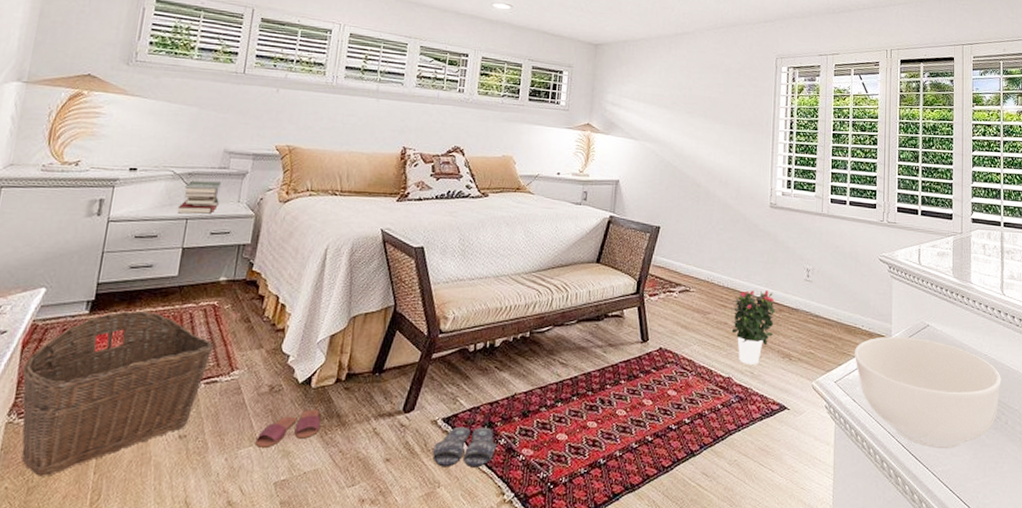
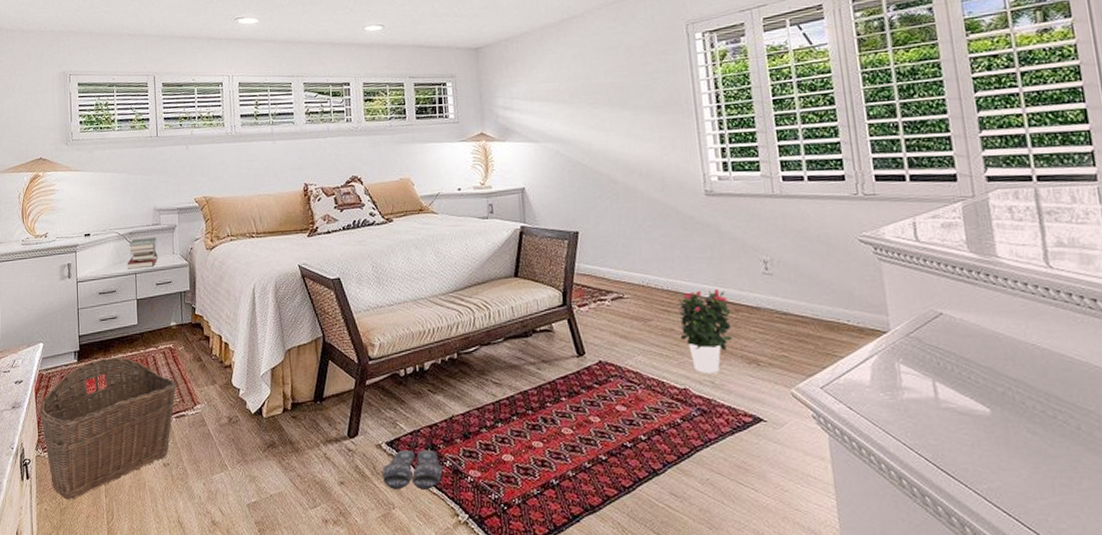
slippers: present [255,409,321,447] -> none [225,437,277,473]
bowl: present [854,336,1001,448] -> none [841,329,1063,461]

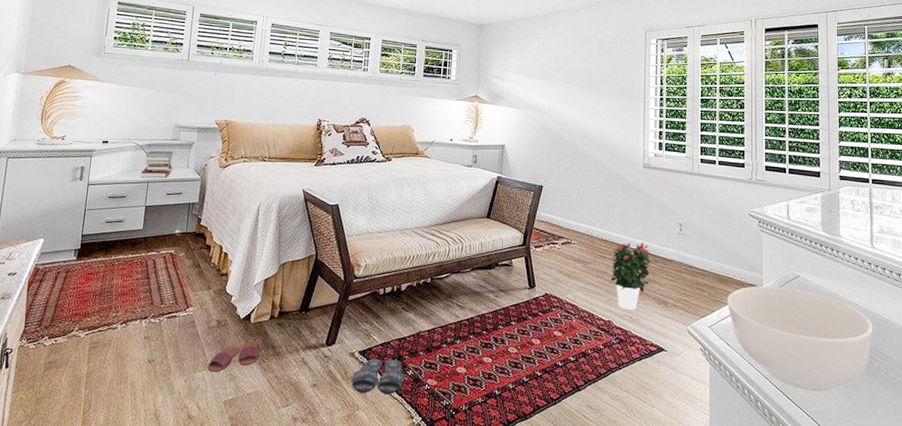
wicker basket: present [39,356,176,500] -> none [29,257,172,390]
slippers: none [225,437,277,473] -> present [208,341,260,372]
bowl: none [841,329,1063,461] -> present [726,285,873,391]

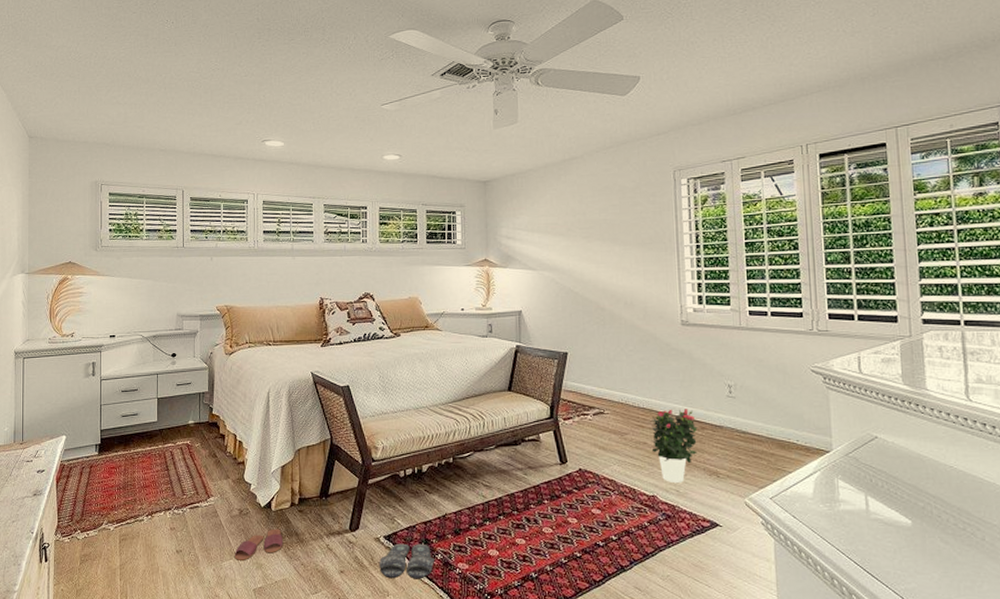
books: present [141,150,174,179] -> none [150,341,179,370]
bowl: present [726,285,873,391] -> none [789,449,974,566]

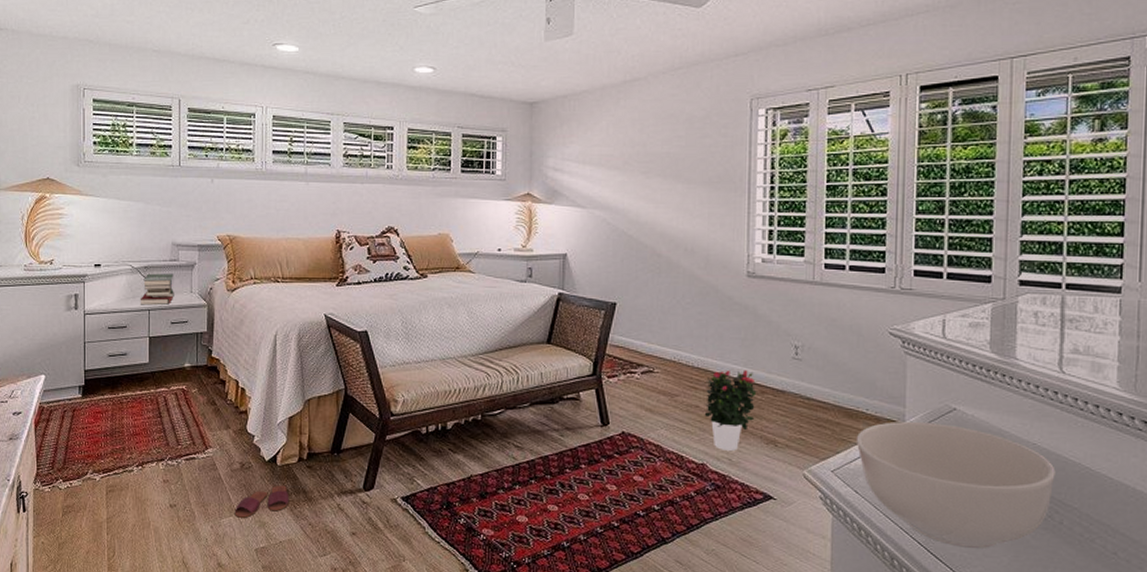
books: none [150,341,179,370] -> present [141,273,174,306]
slippers: present [379,543,435,579] -> none [396,505,458,545]
bowl: none [789,449,974,566] -> present [856,421,1056,548]

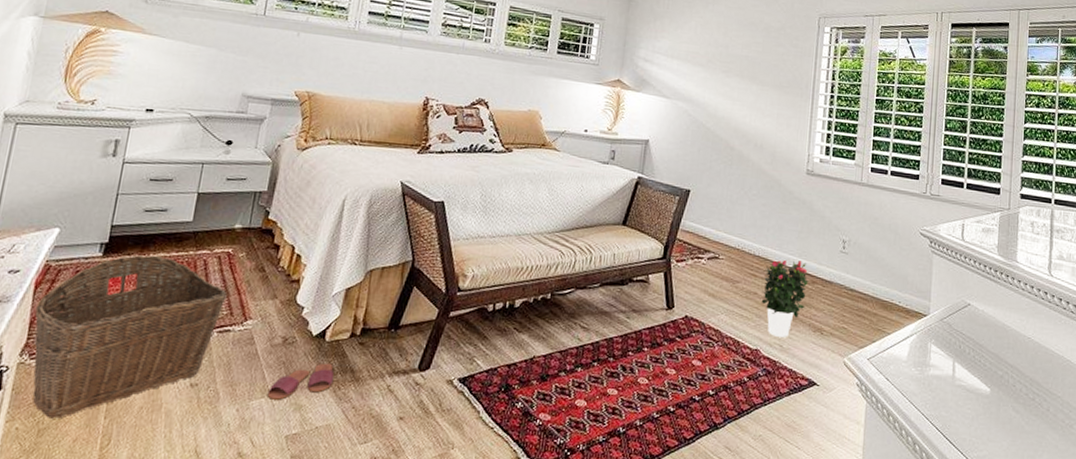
wicker basket: none [39,394,188,535] -> present [32,255,227,419]
books: present [141,273,174,306] -> none [194,124,239,159]
bowl: present [856,421,1056,548] -> none [889,314,1045,433]

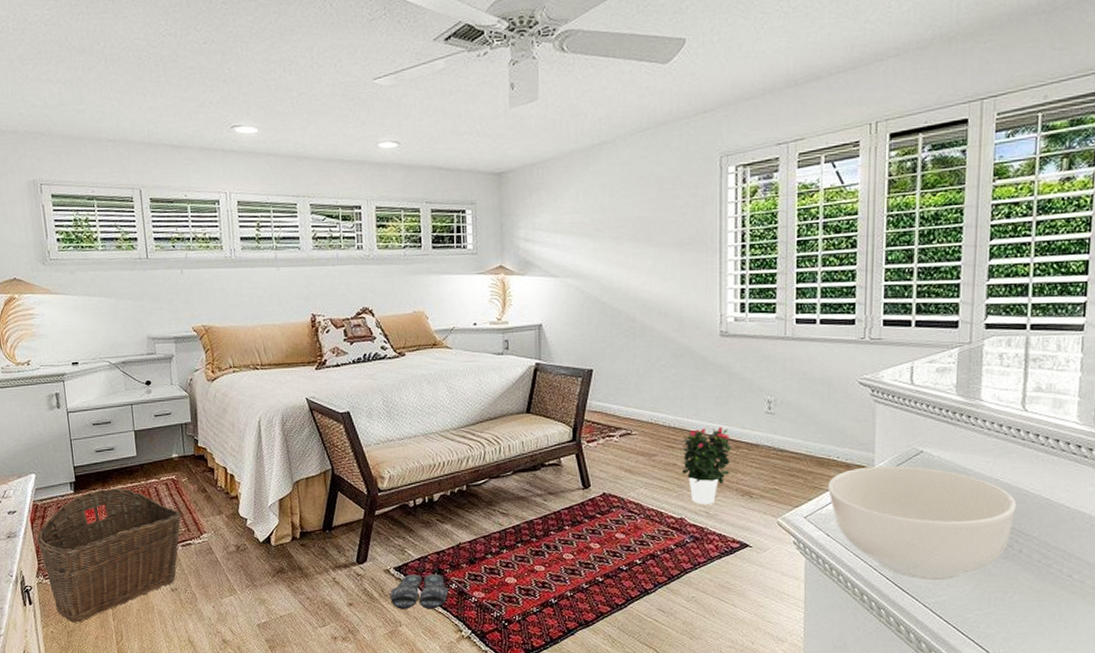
slippers: present [267,363,335,400] -> none [234,564,287,597]
slippers: none [447,387,514,431] -> present [390,574,449,609]
bowl: none [889,314,1045,433] -> present [827,465,1017,579]

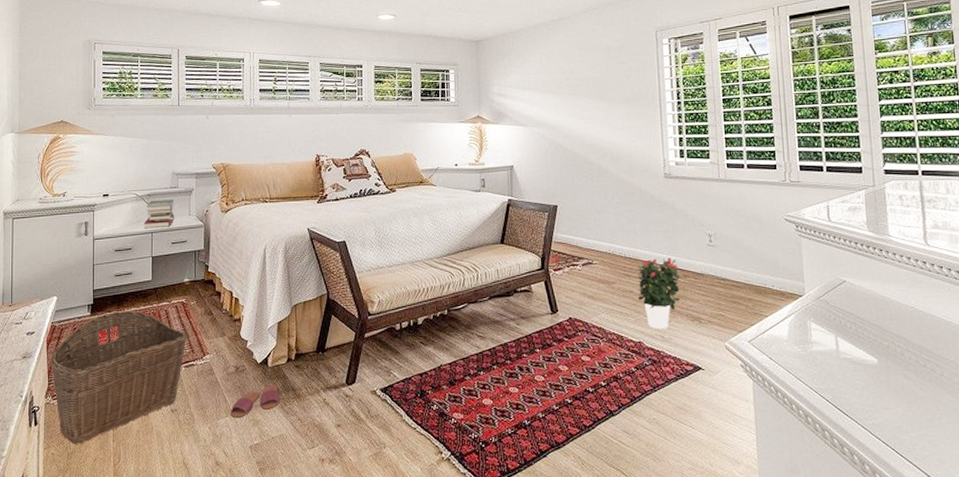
books: none [122,367,155,400] -> present [144,199,174,229]
slippers: none [234,564,287,597] -> present [230,385,280,418]
slippers: present [390,574,449,609] -> none [376,395,431,431]
bowl: present [827,465,1017,579] -> none [766,293,933,402]

